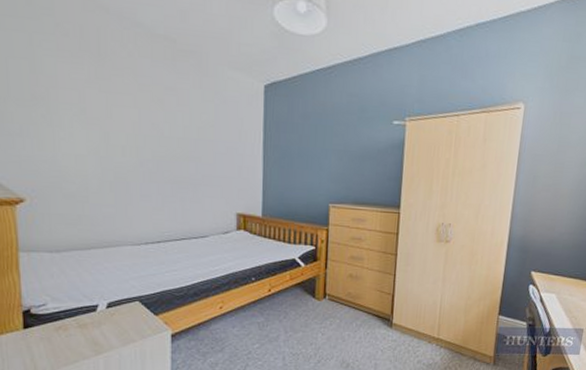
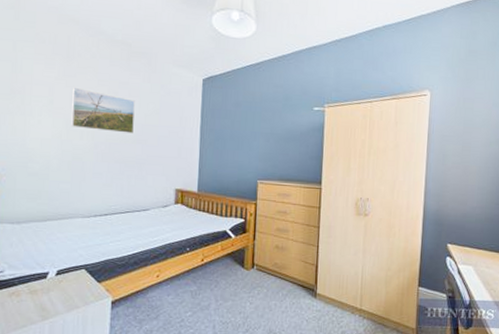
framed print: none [108,92,186,150] -> present [71,87,135,134]

